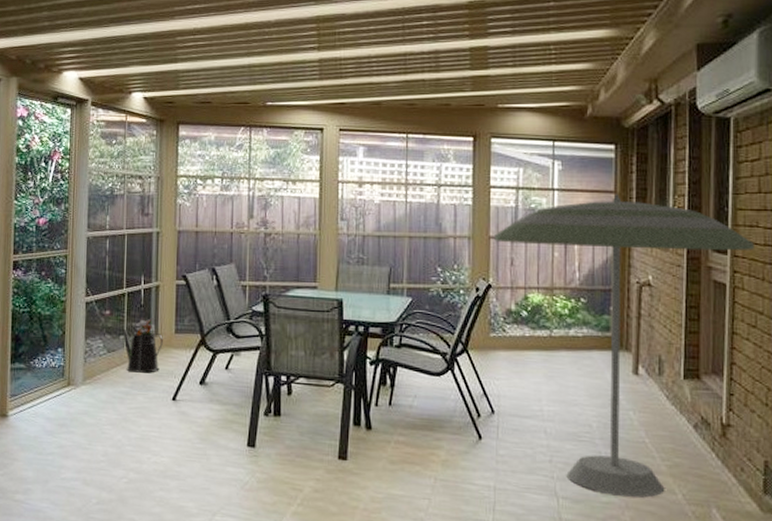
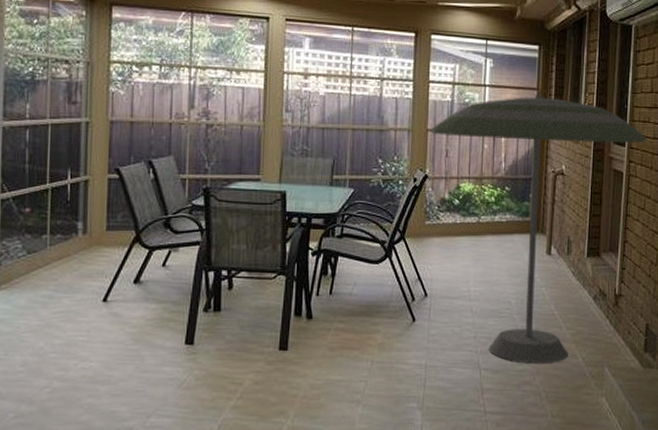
watering can: present [122,319,163,373] -> none [45,216,93,274]

